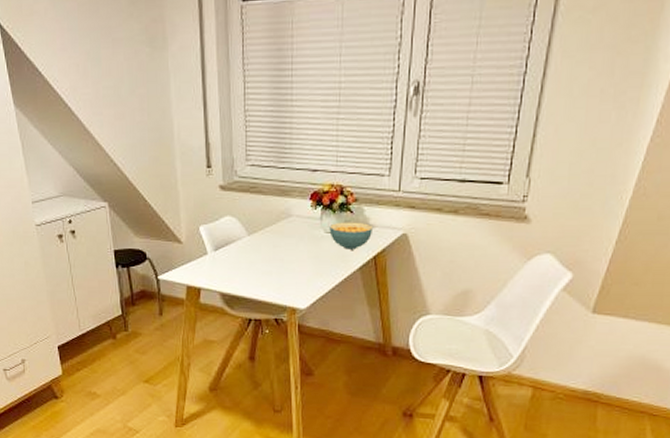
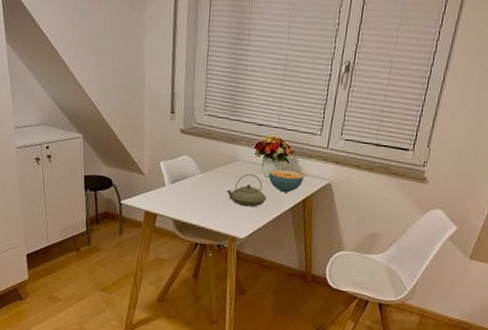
teapot: none [280,230,329,271] -> present [226,173,267,207]

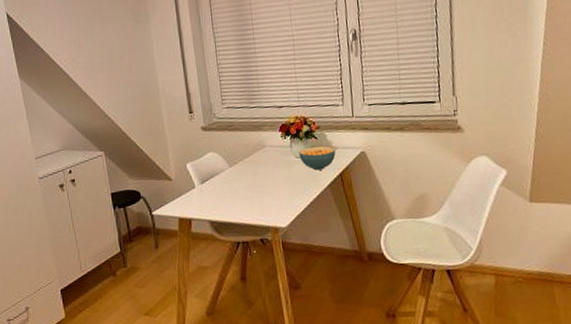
teapot: present [226,173,267,207] -> none [259,157,302,193]

